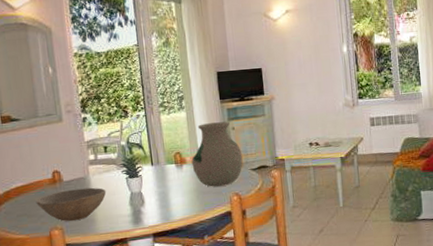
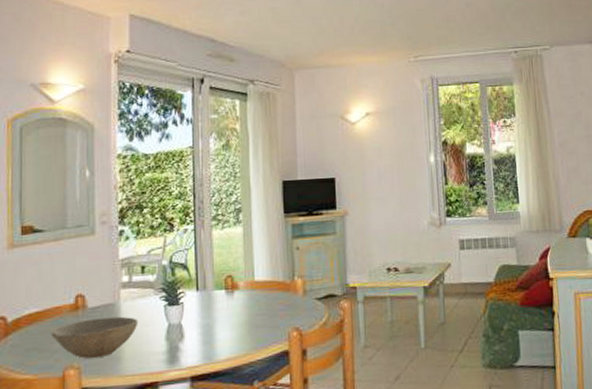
vase: present [191,121,243,187] -> none [245,239,307,320]

